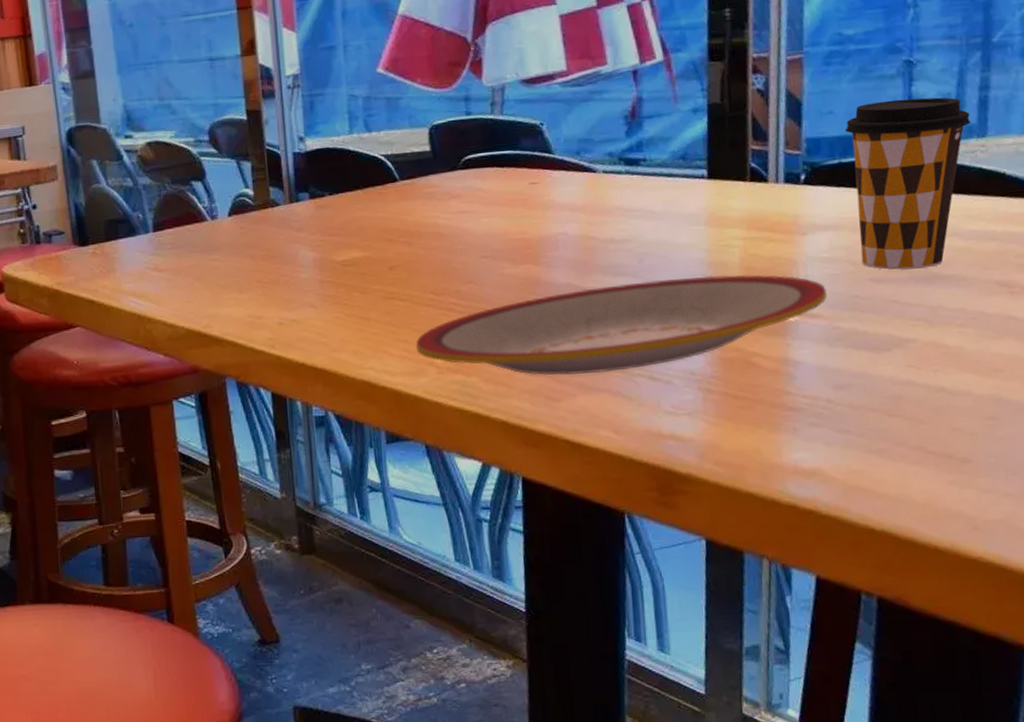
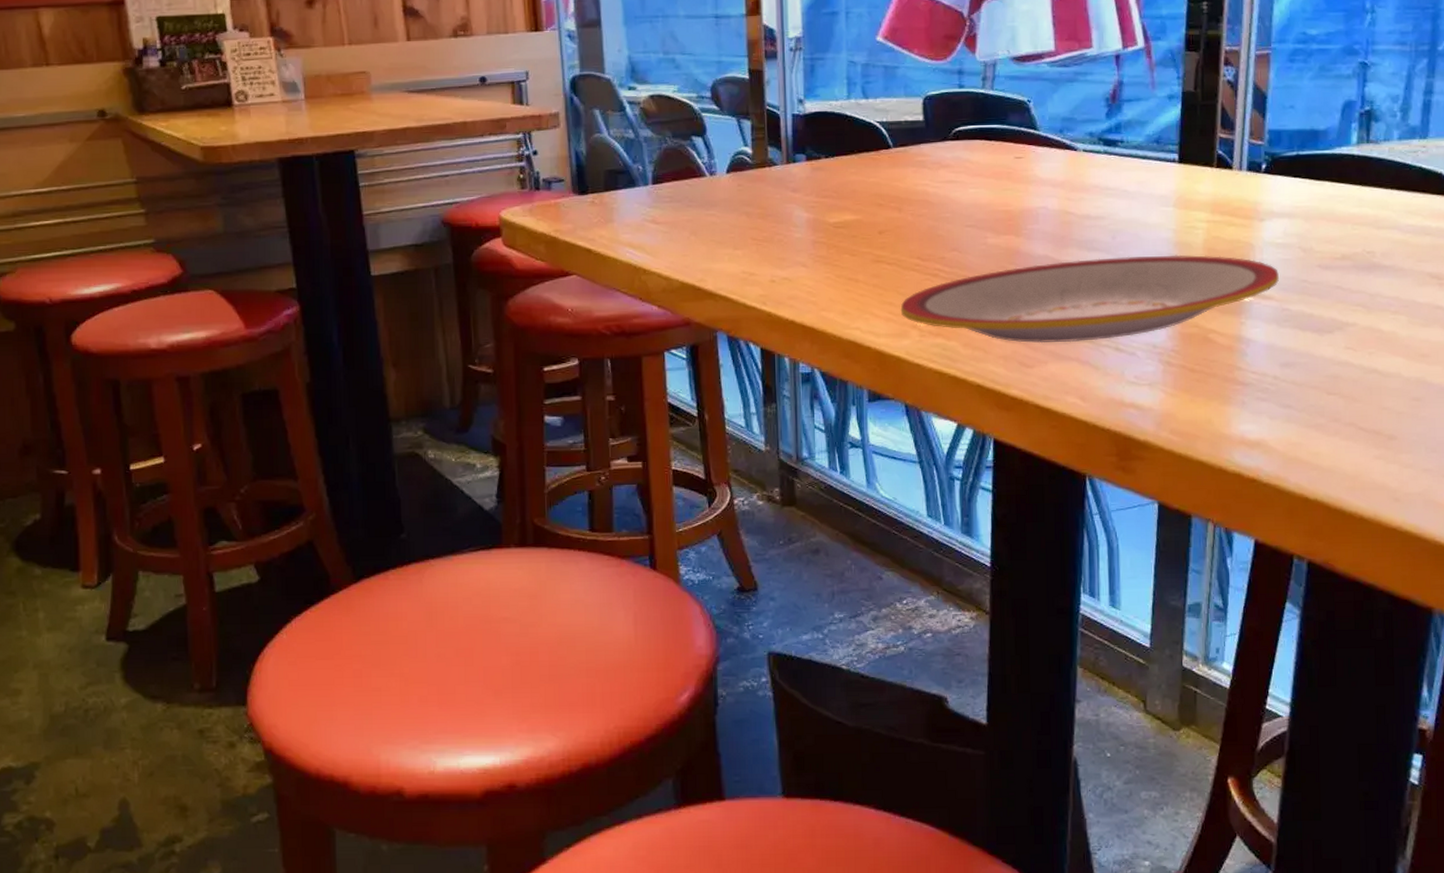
coffee cup: present [844,97,972,271] -> none [1303,98,1415,259]

